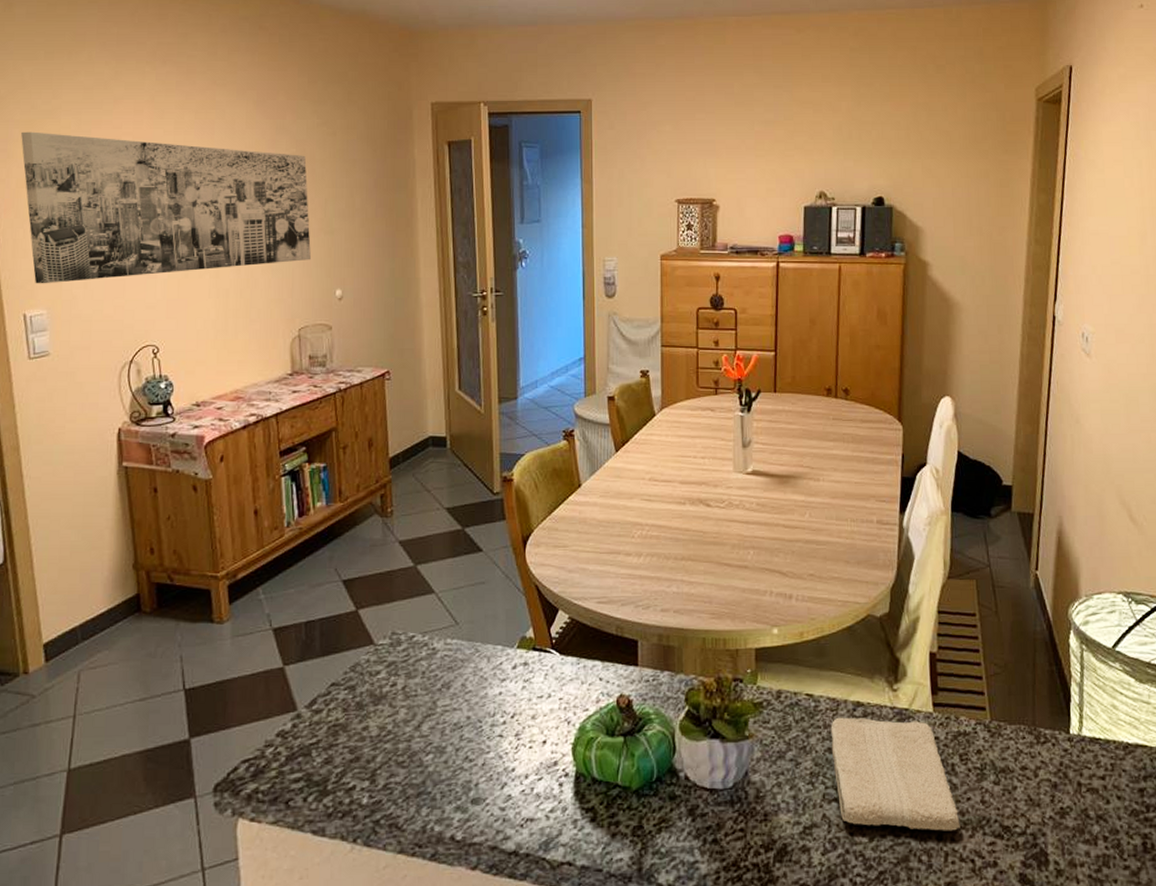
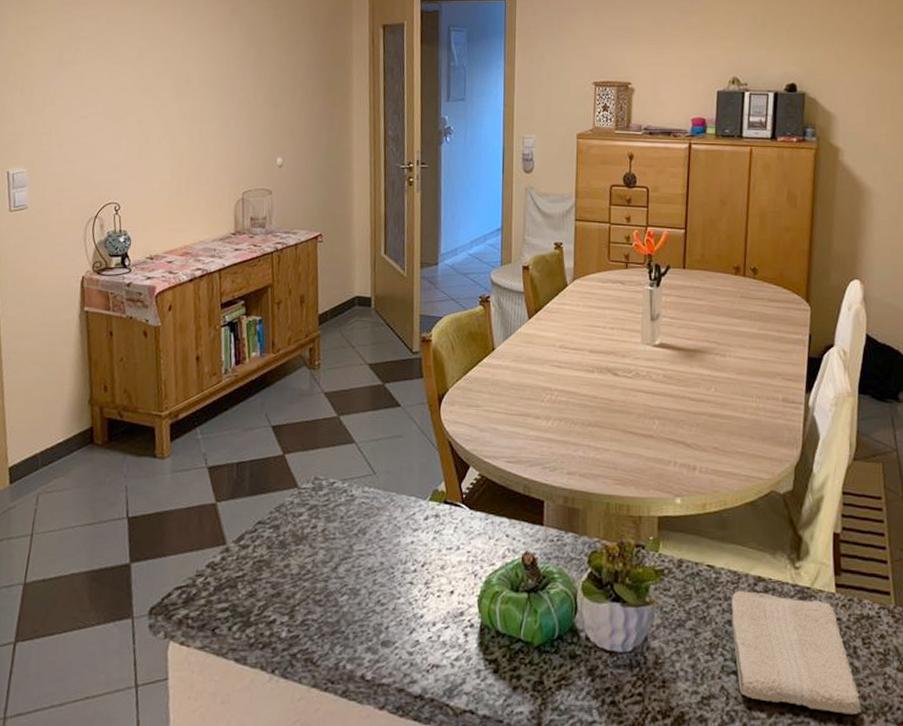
wall art: present [21,131,311,284] -> none [13,11,257,146]

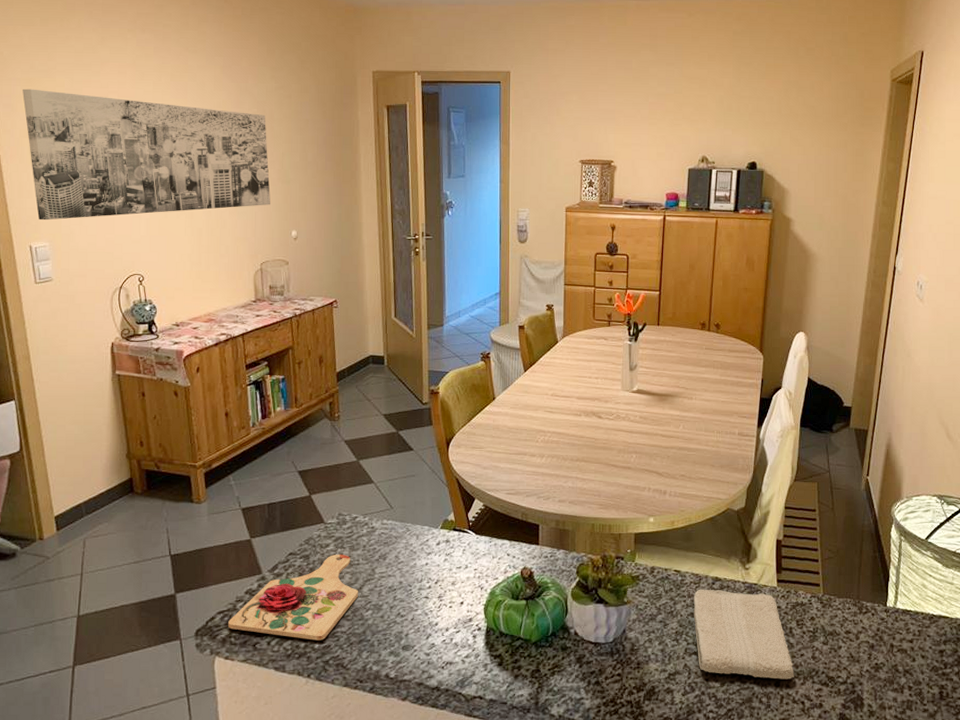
wall art: none [13,11,257,146] -> present [22,88,270,221]
cutting board: none [186,525,334,629] -> present [228,554,359,640]

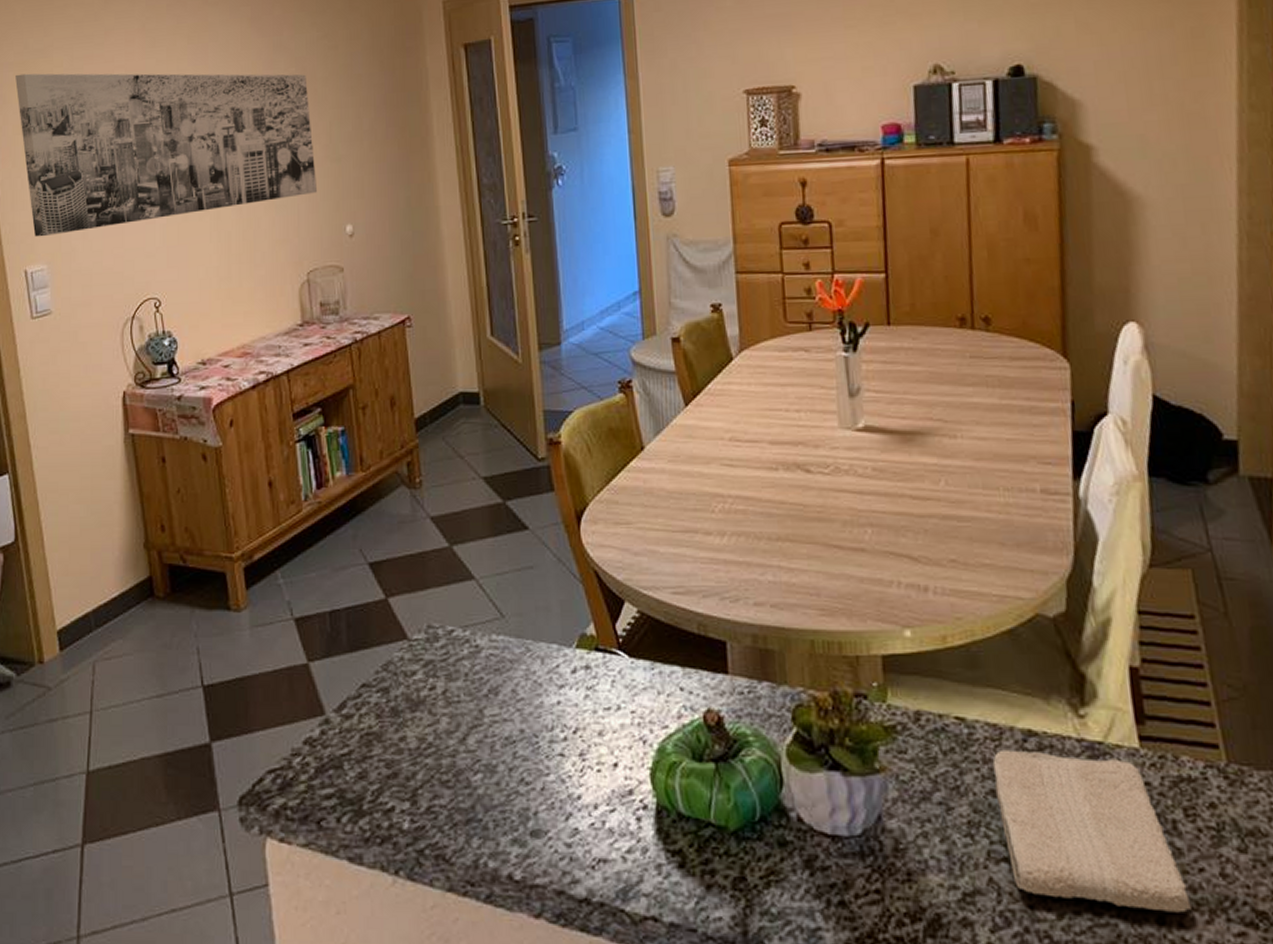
cutting board: present [228,554,359,640] -> none [282,686,462,818]

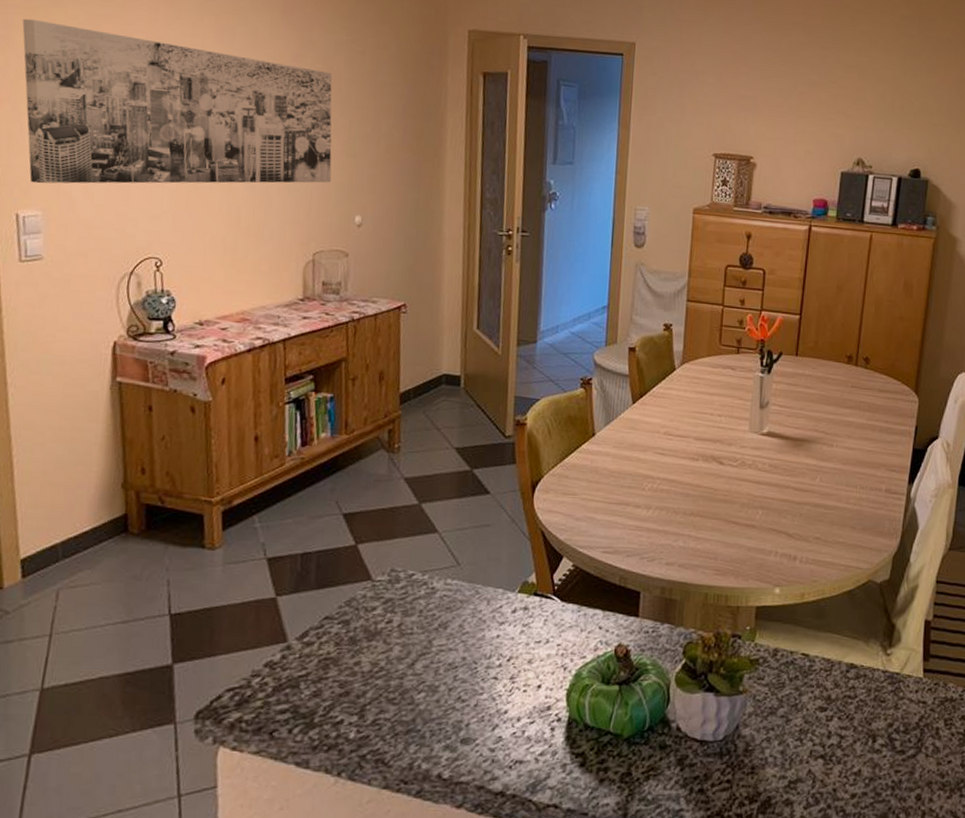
washcloth: present [992,749,1192,913] -> none [822,677,939,792]

